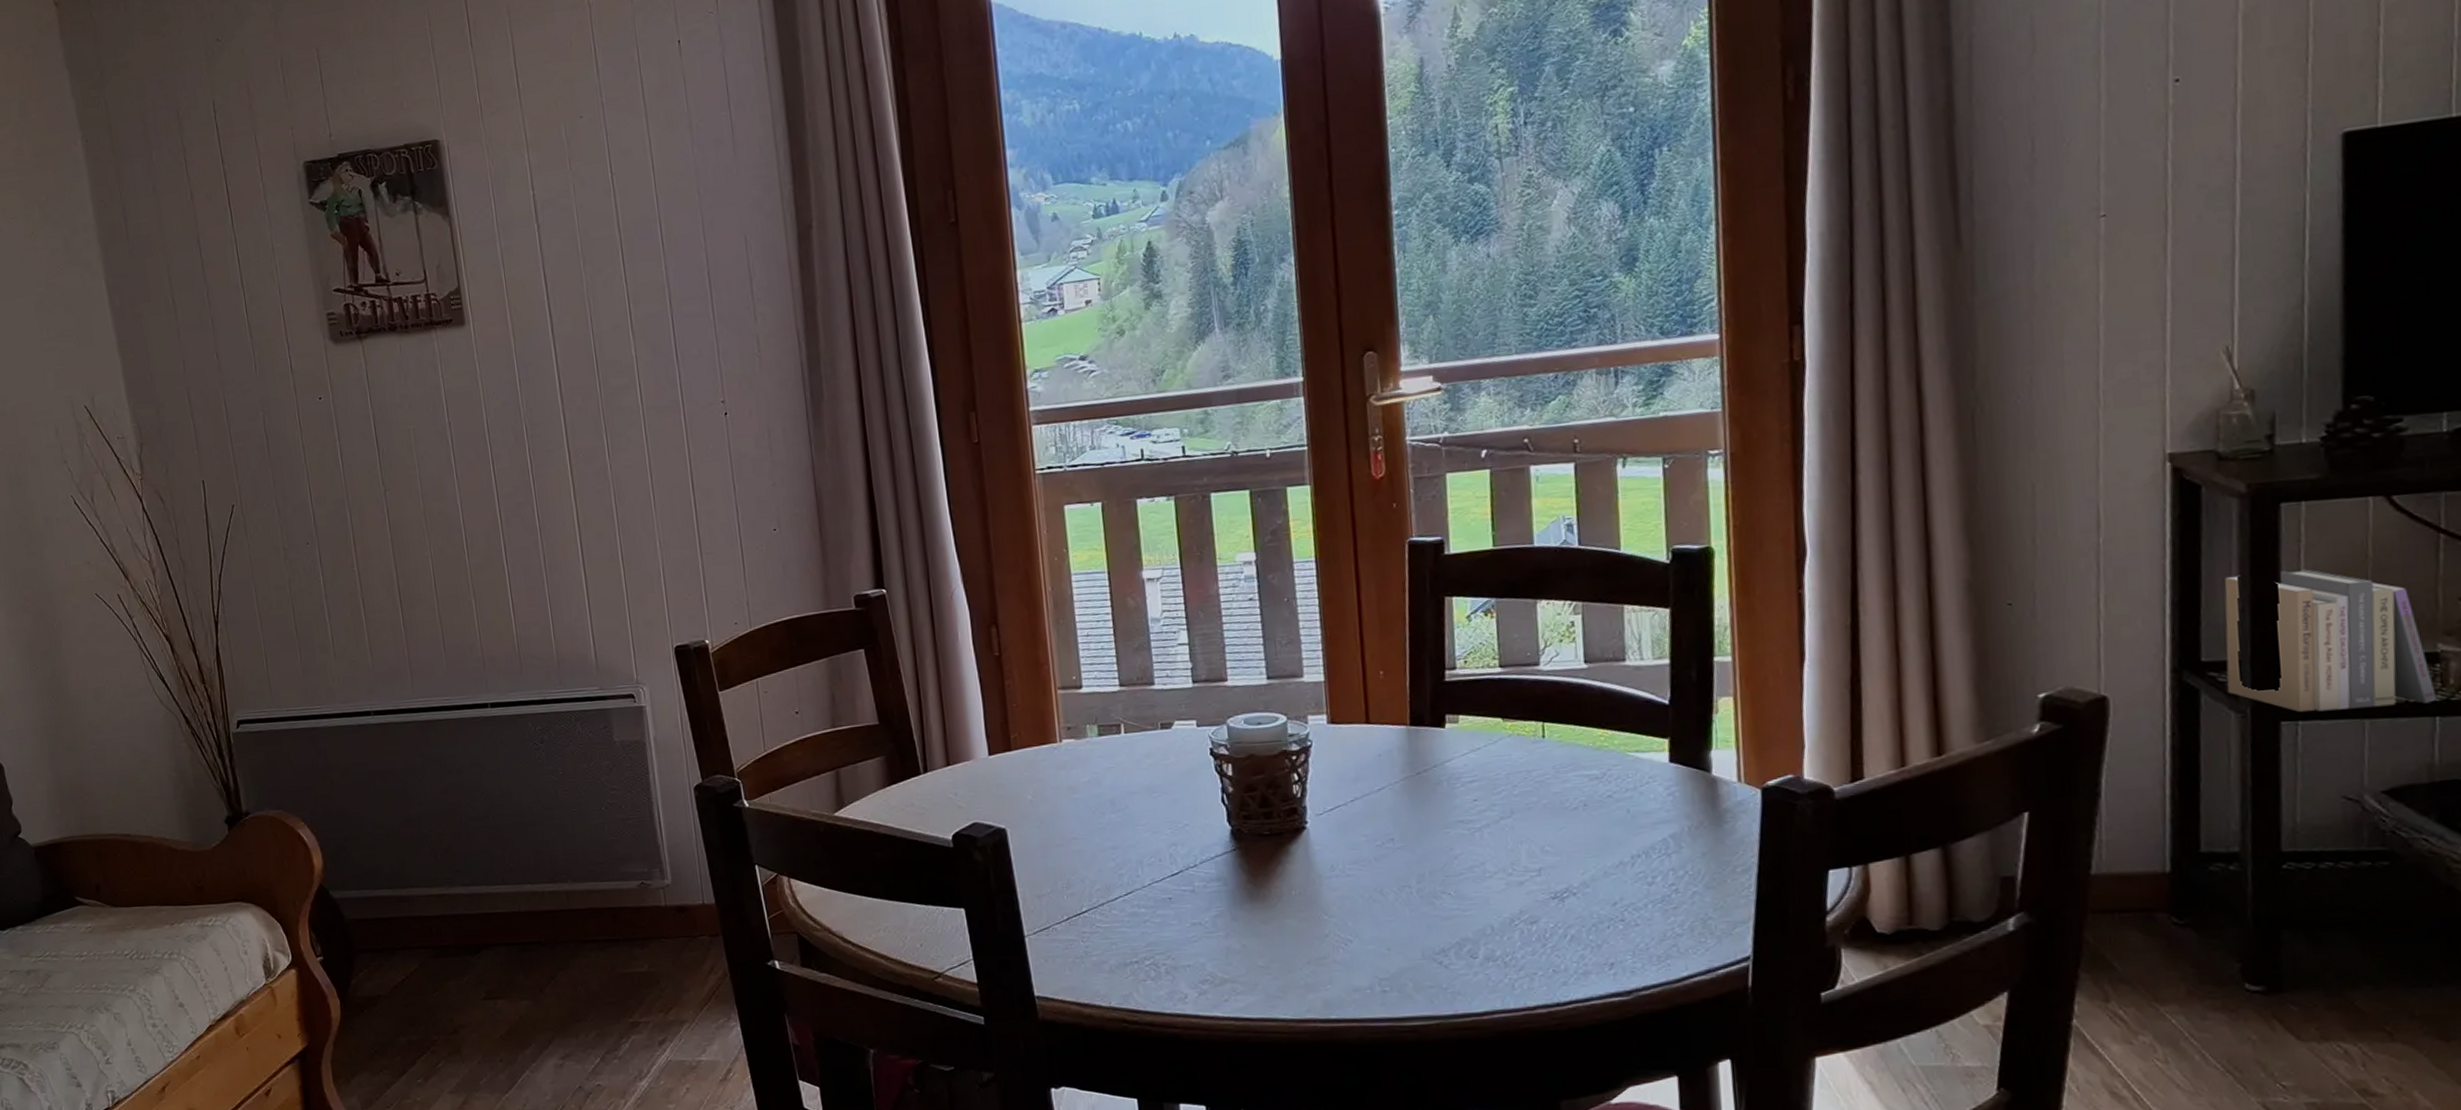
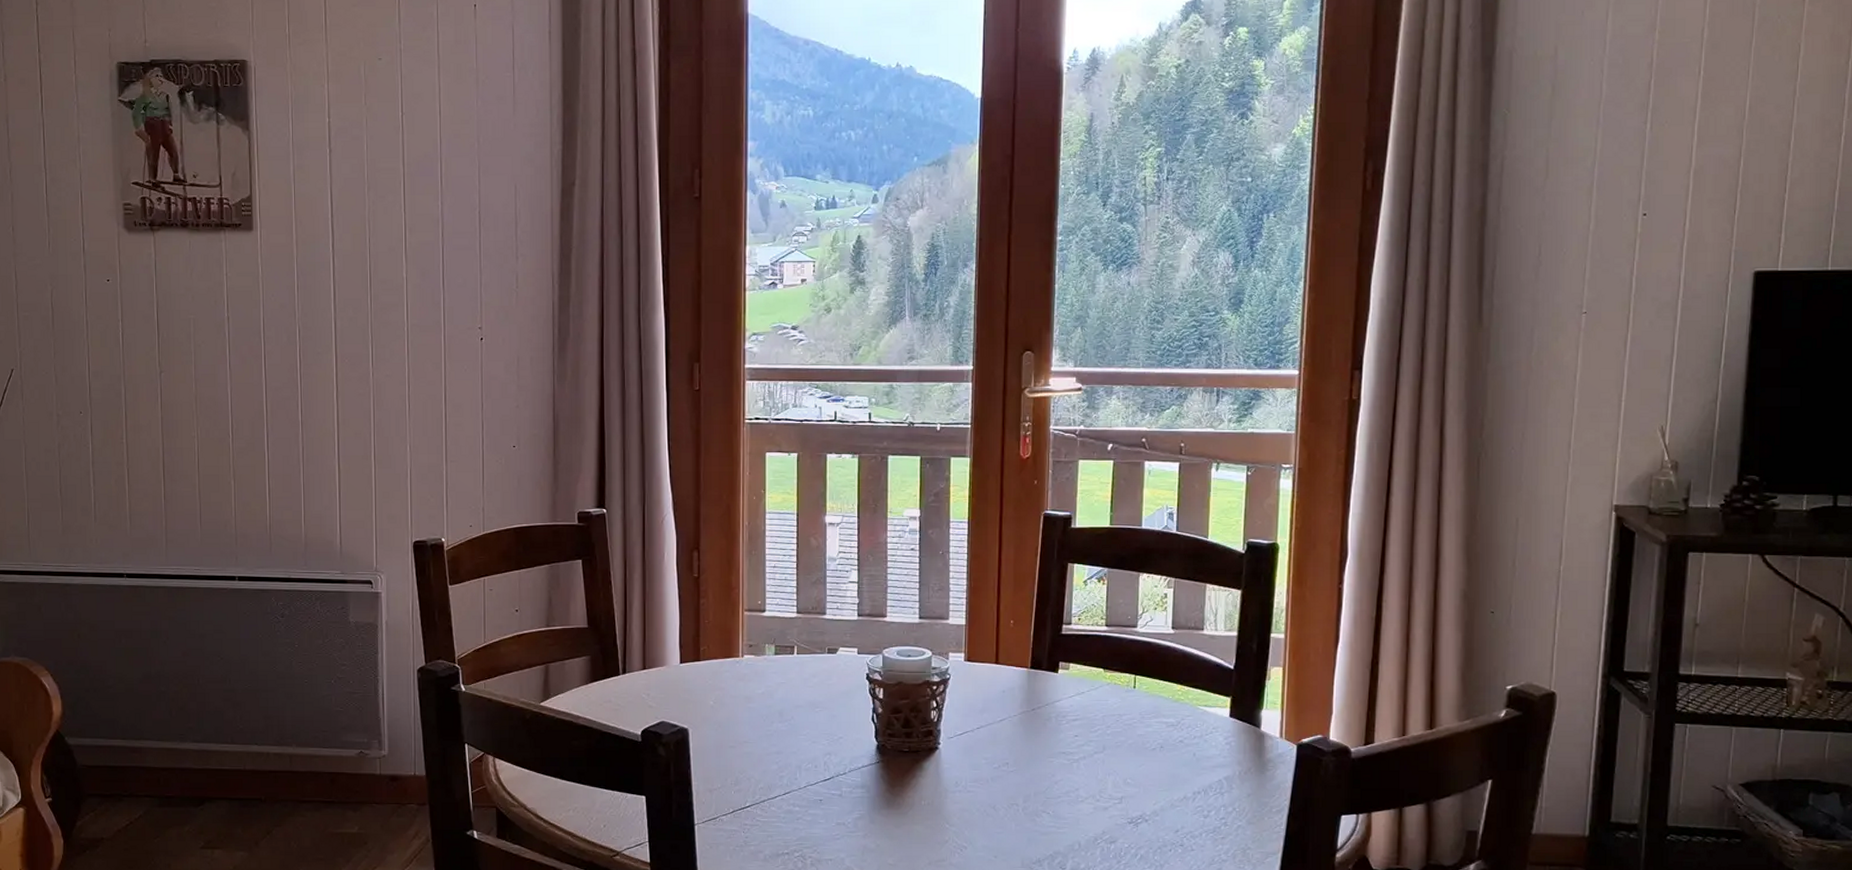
books: present [2224,569,2437,712] -> none [1641,606,1782,718]

